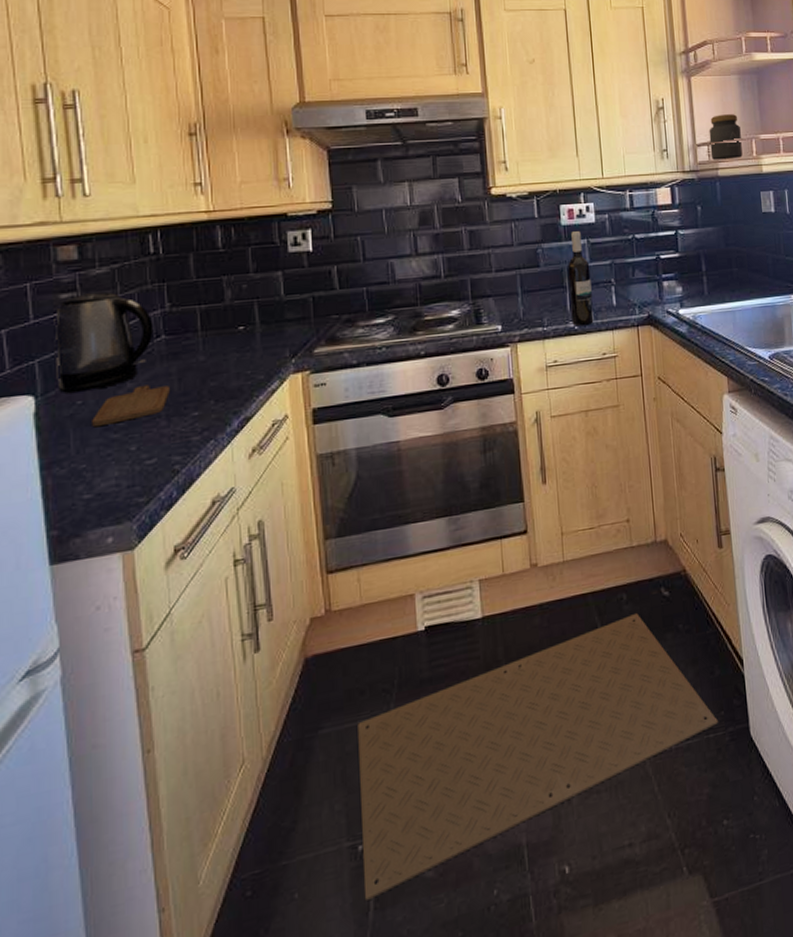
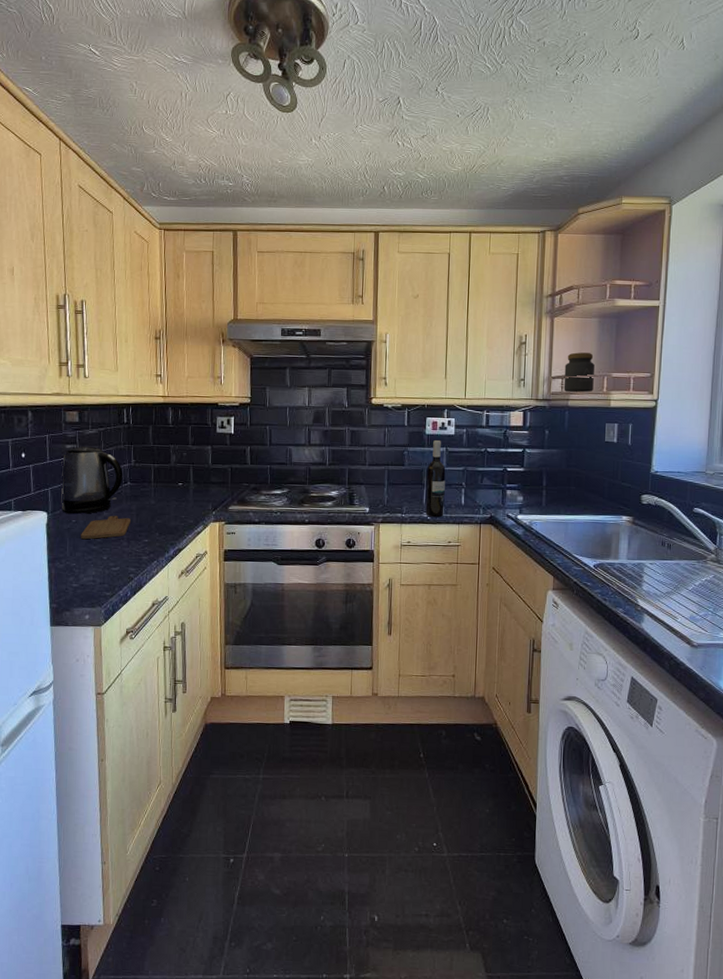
bath mat: present [358,612,718,902] -> none [231,747,509,897]

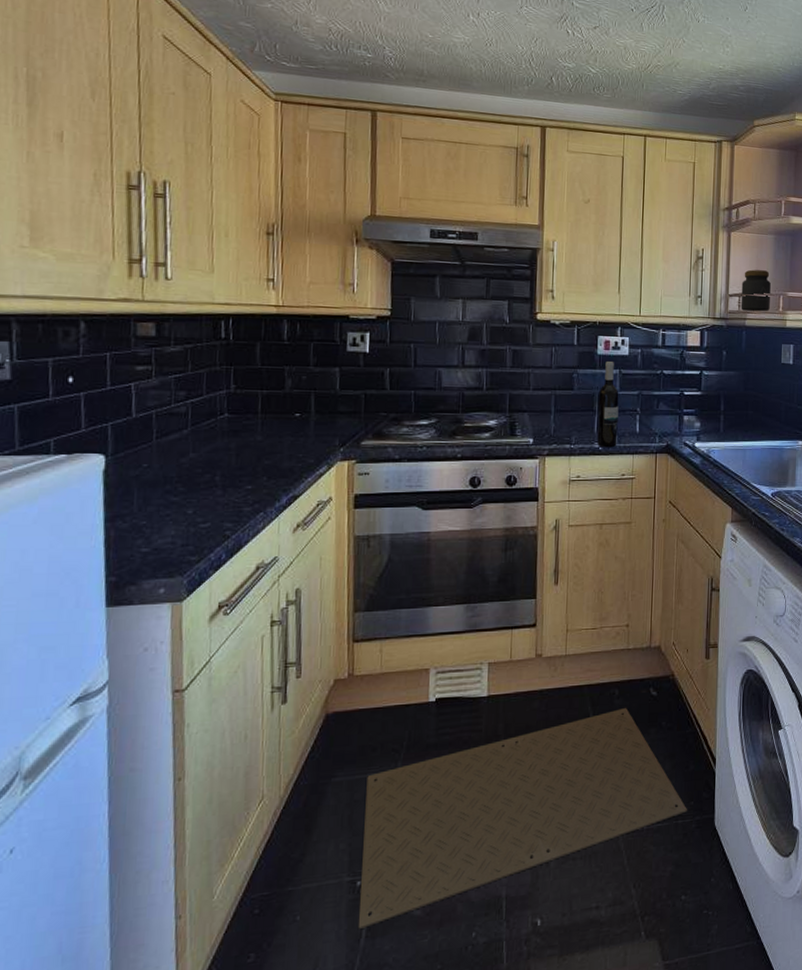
kettle: present [61,446,123,514] -> none [126,368,219,456]
chopping board: present [81,515,131,540] -> none [155,456,229,489]
bath mat: none [231,747,509,897] -> present [357,707,687,930]

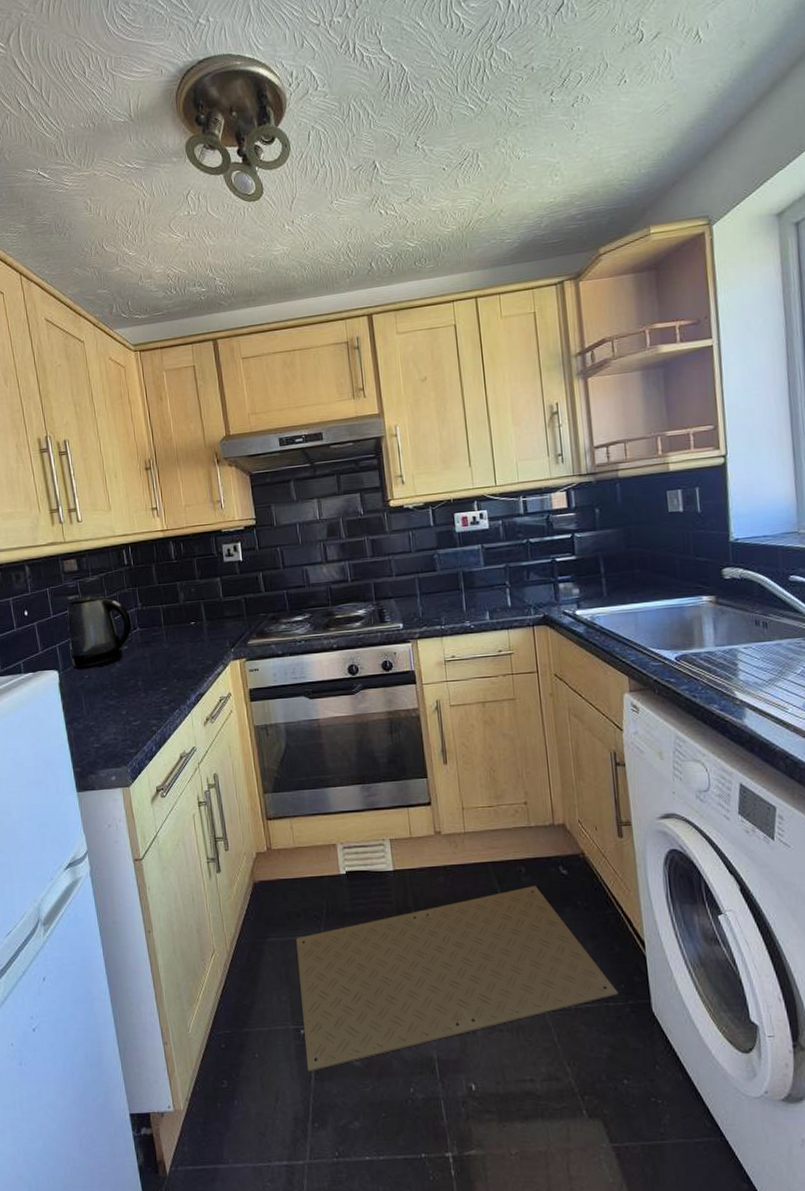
kettle: none [126,368,219,456] -> present [66,595,132,669]
wine bottle: present [597,361,619,448] -> none [462,537,489,626]
jar: present [741,269,771,312] -> none [607,412,646,462]

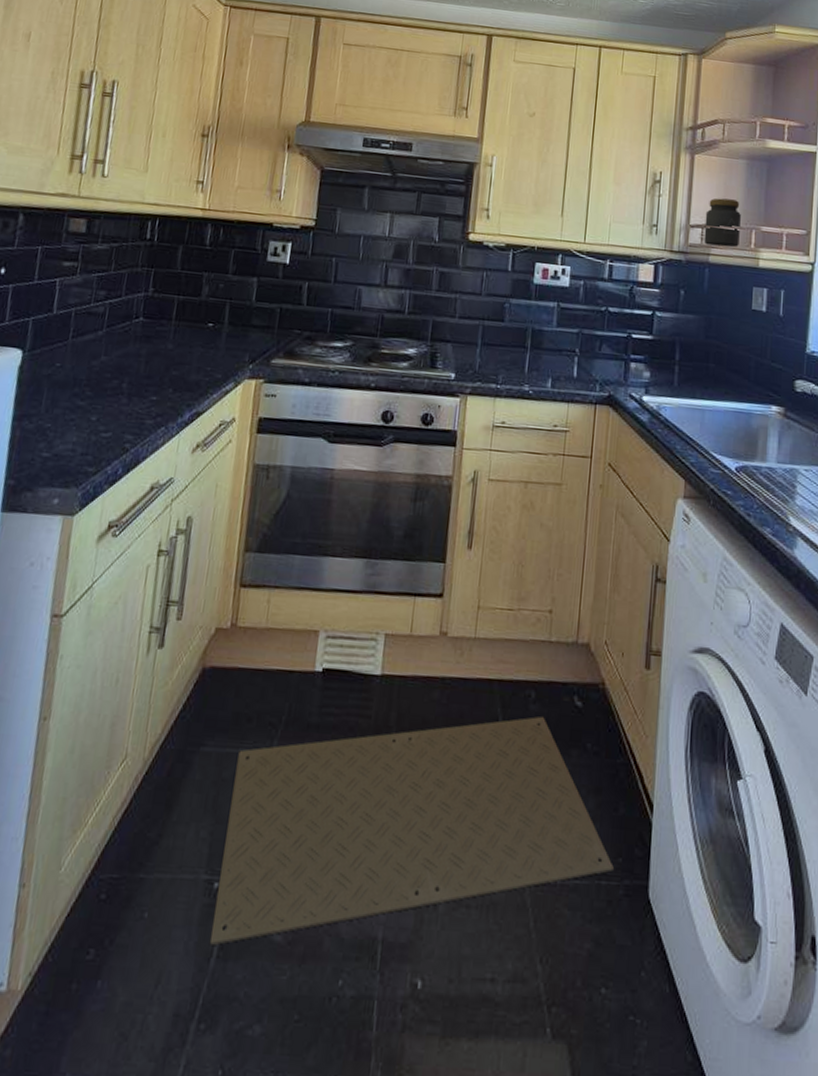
kettle: present [66,595,132,669] -> none [43,265,136,357]
jar: none [607,412,646,462] -> present [703,198,741,248]

